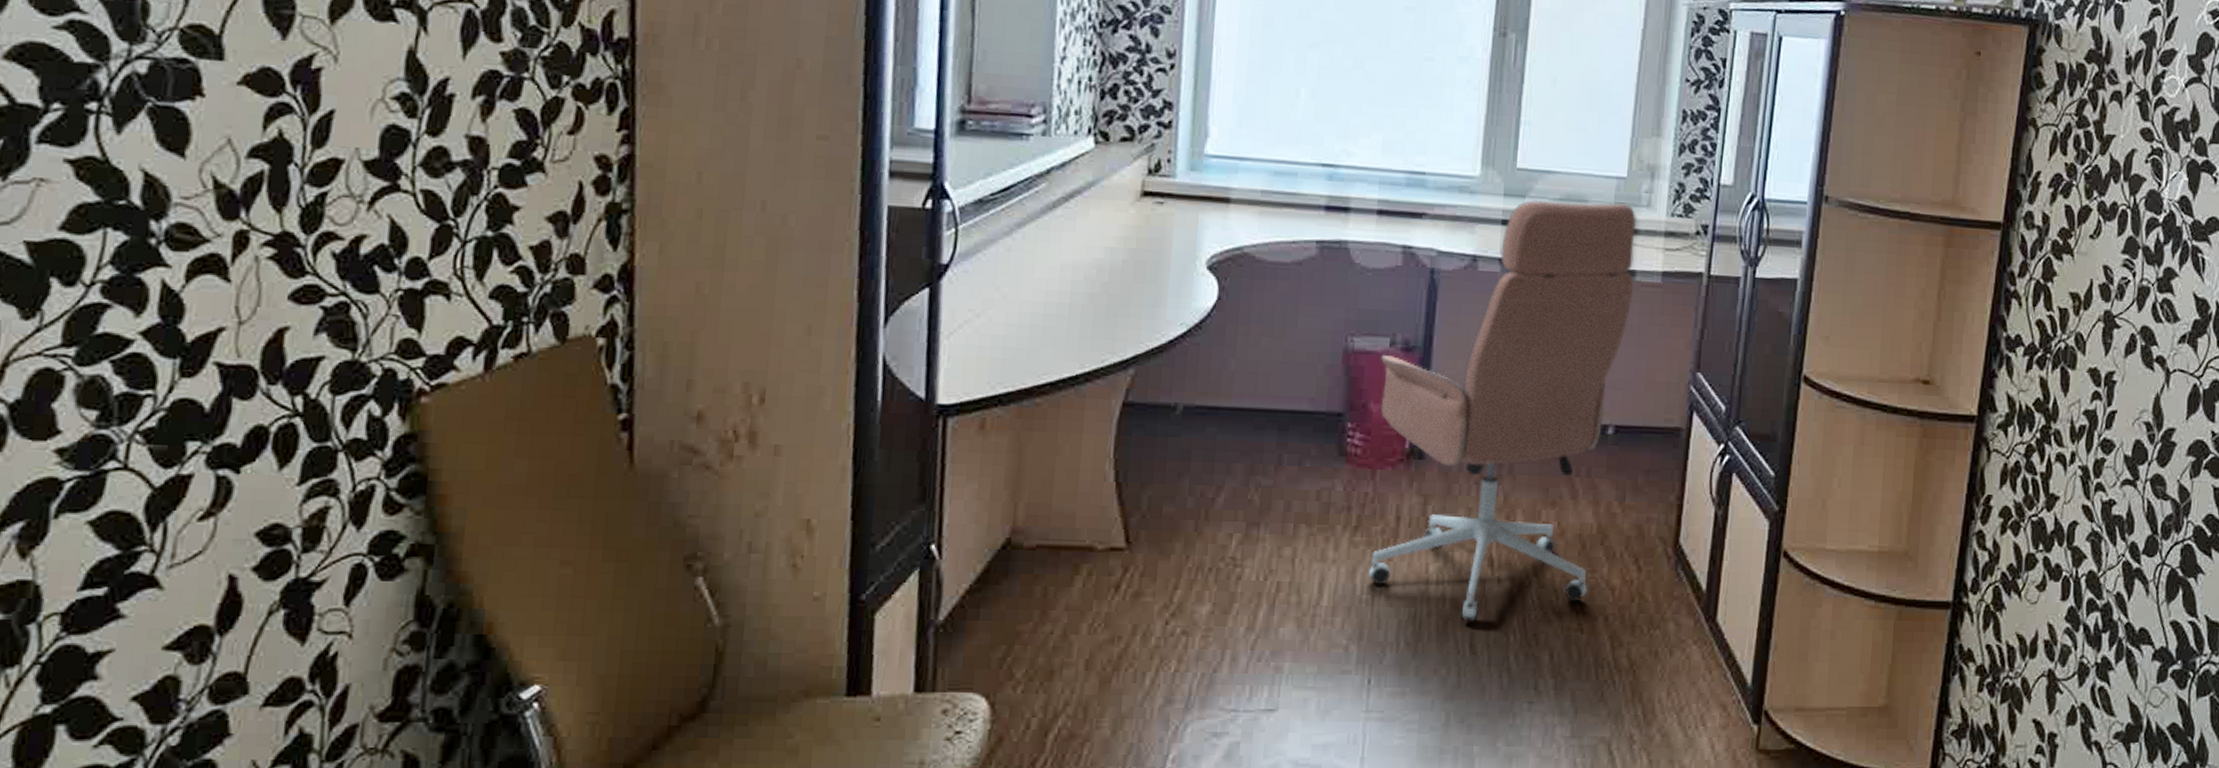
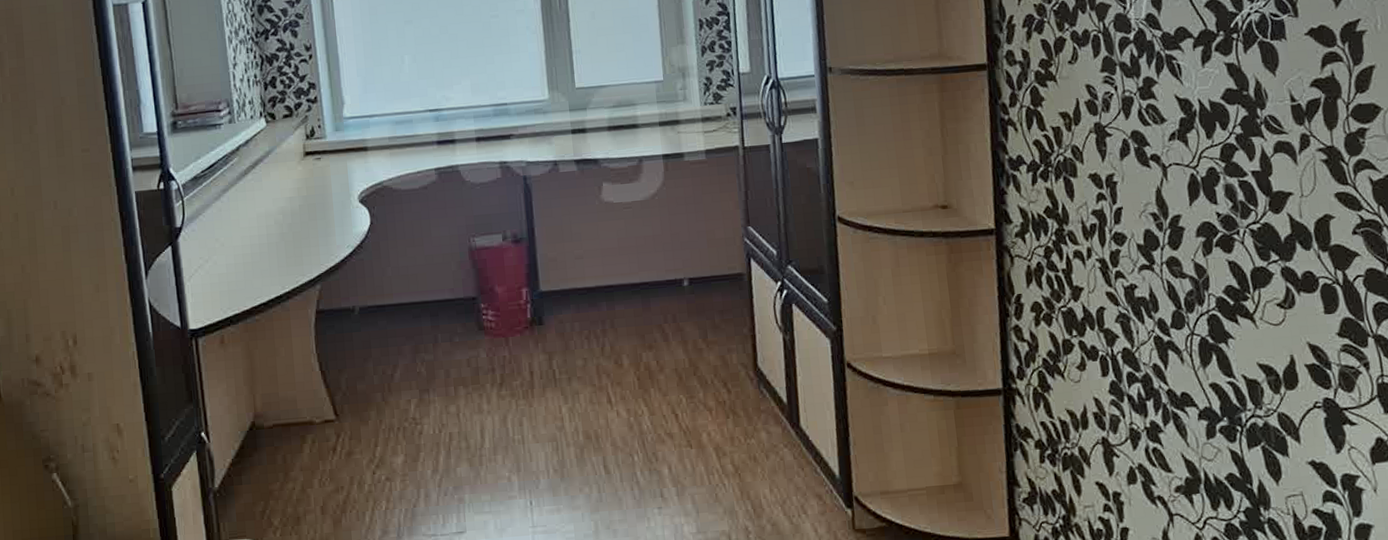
office chair: present [1369,199,1637,622] -> none [497,101,690,448]

